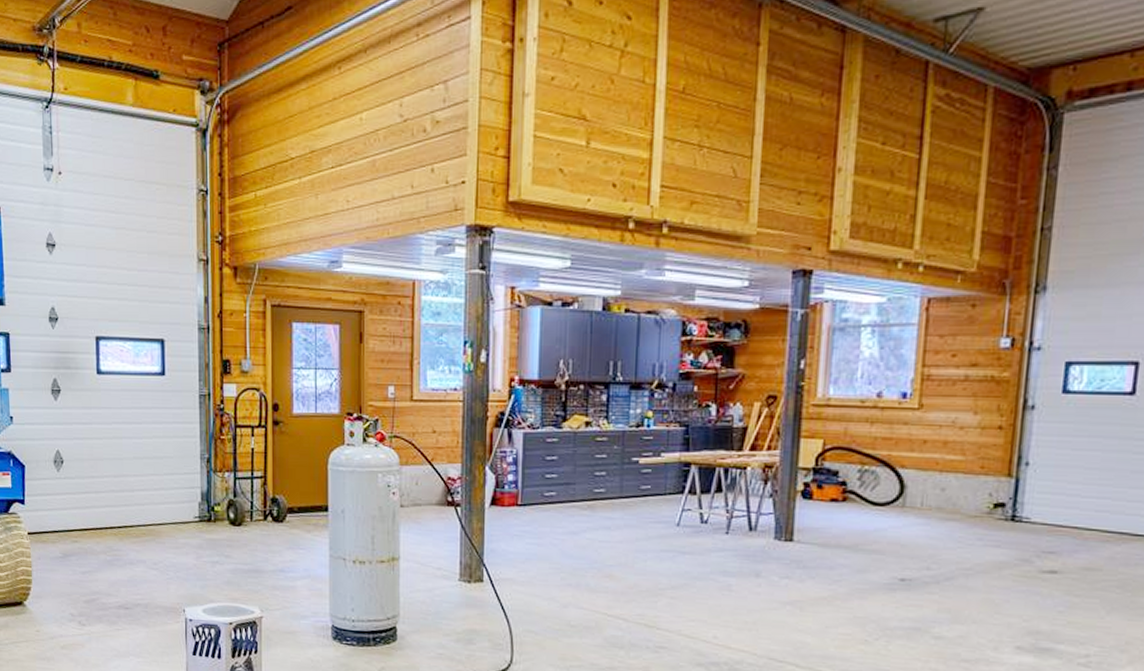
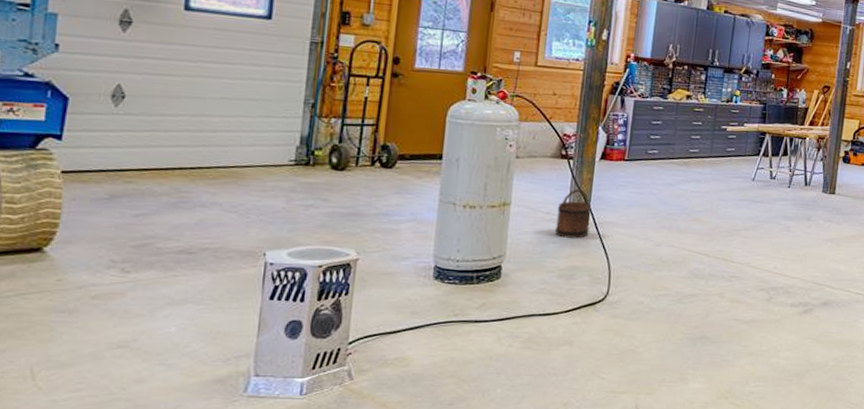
bucket: none [449,540,485,598] -> present [555,189,592,239]

